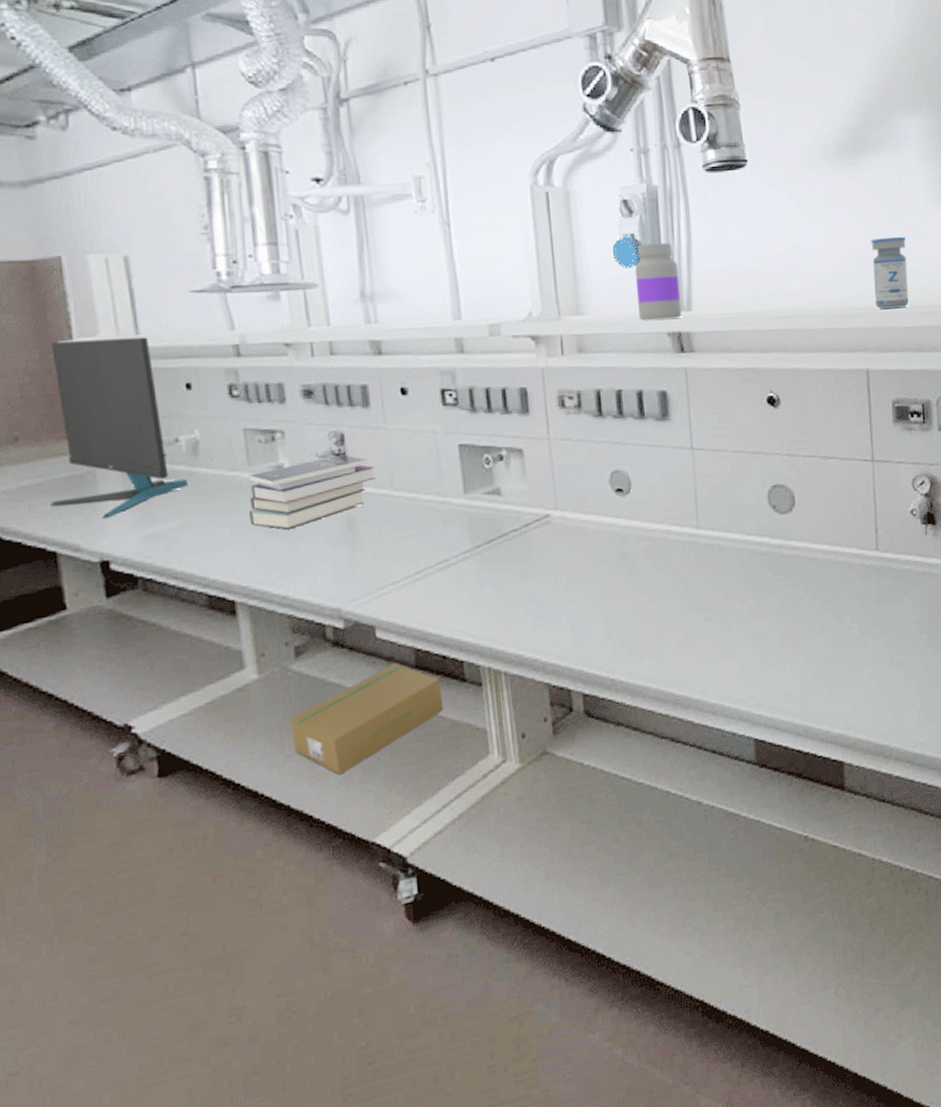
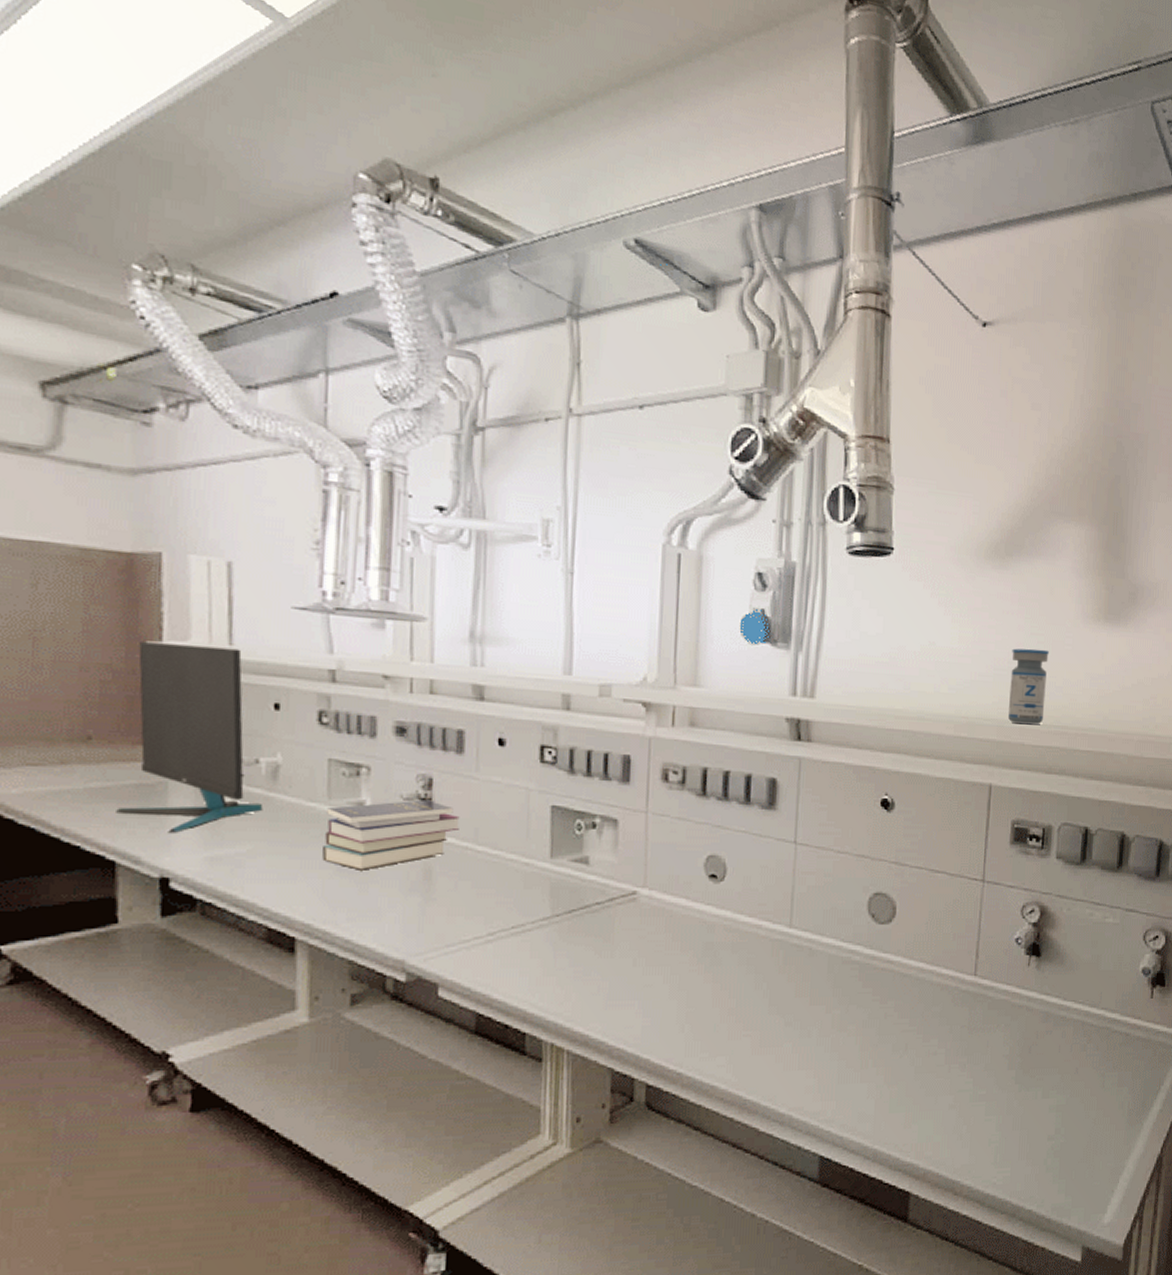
box: present [290,663,444,776] -> none [335,1025,499,1135]
jar: present [635,242,682,321] -> none [759,621,807,705]

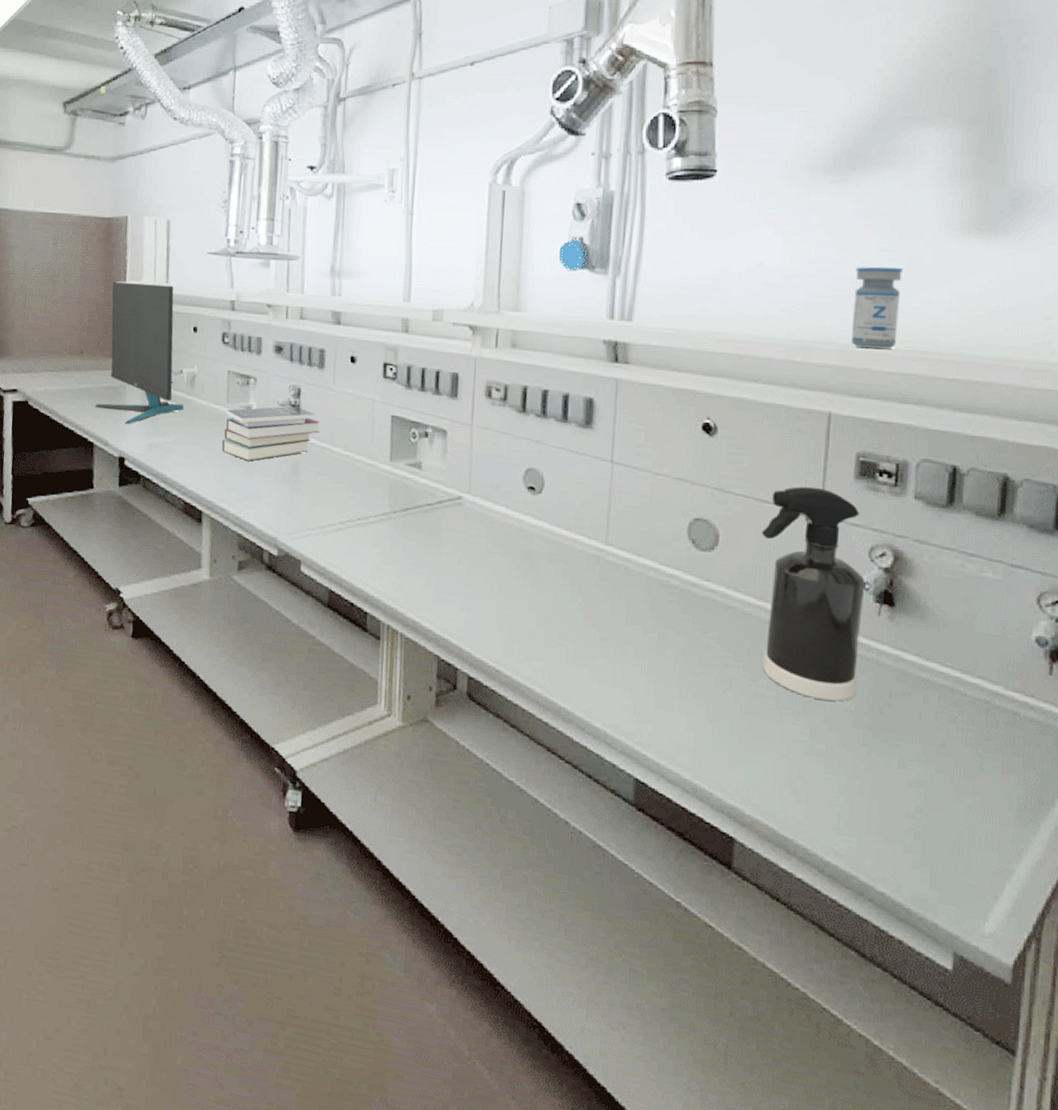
spray bottle: none [933,854,1019,1049] -> present [761,486,866,701]

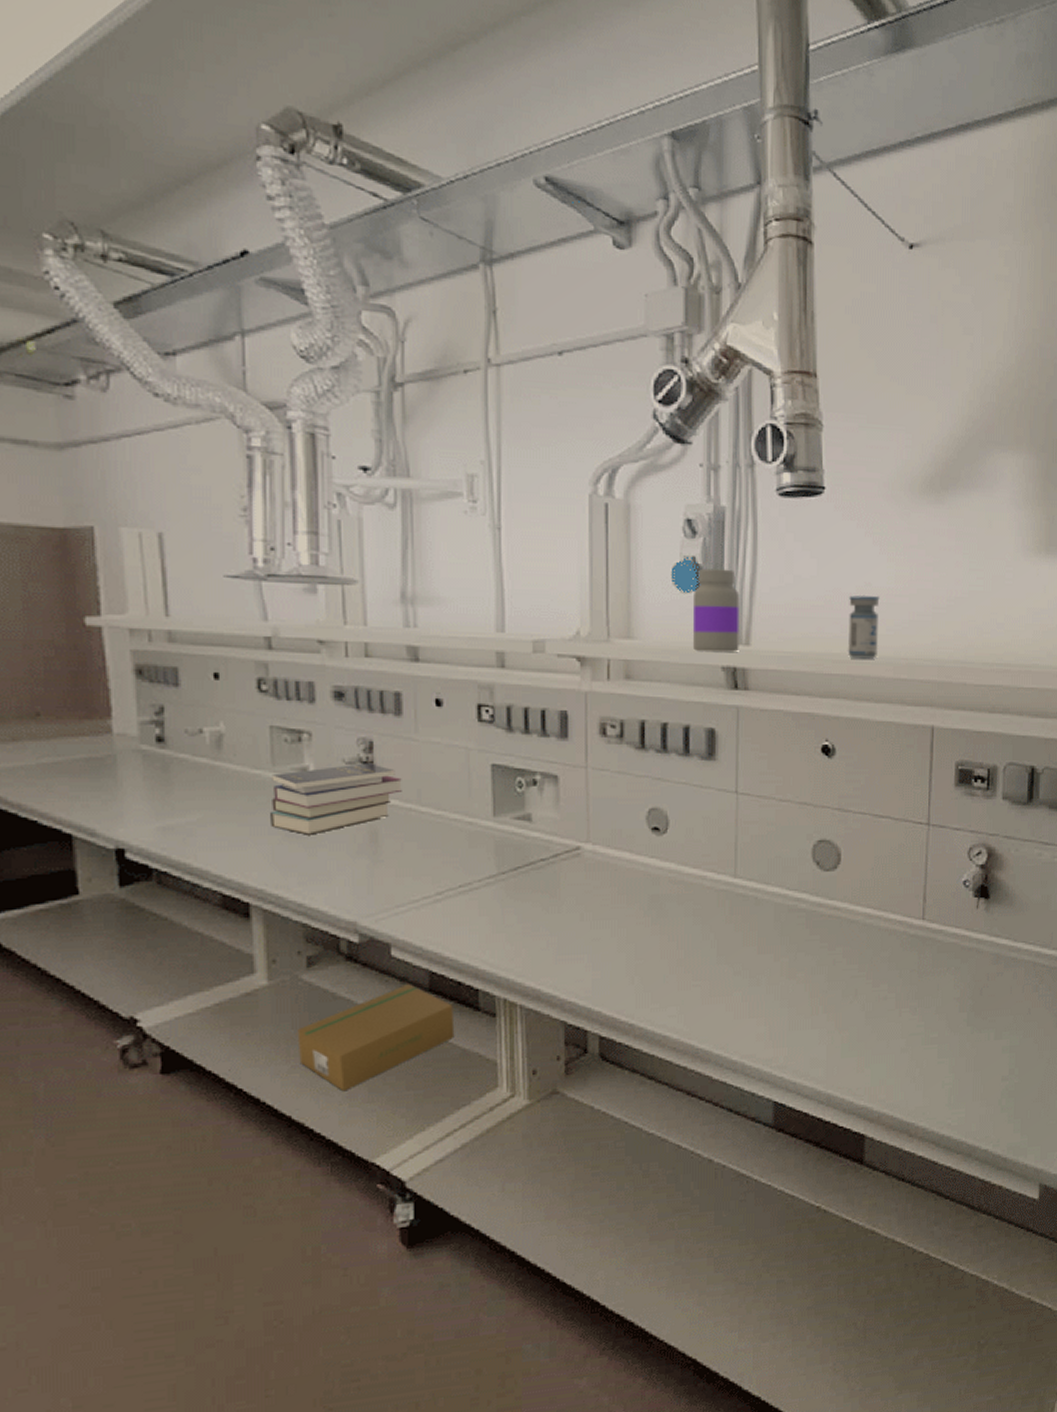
computer monitor: present [95,281,184,424] -> none [69,616,210,805]
box: none [226,597,346,681] -> present [297,984,455,1092]
jar: none [576,248,624,328] -> present [693,568,740,653]
medicine: none [735,275,773,340] -> present [848,595,880,659]
spray bottle: present [761,486,866,701] -> none [878,797,966,993]
medicine bottle: present [852,266,904,349] -> none [949,585,990,663]

